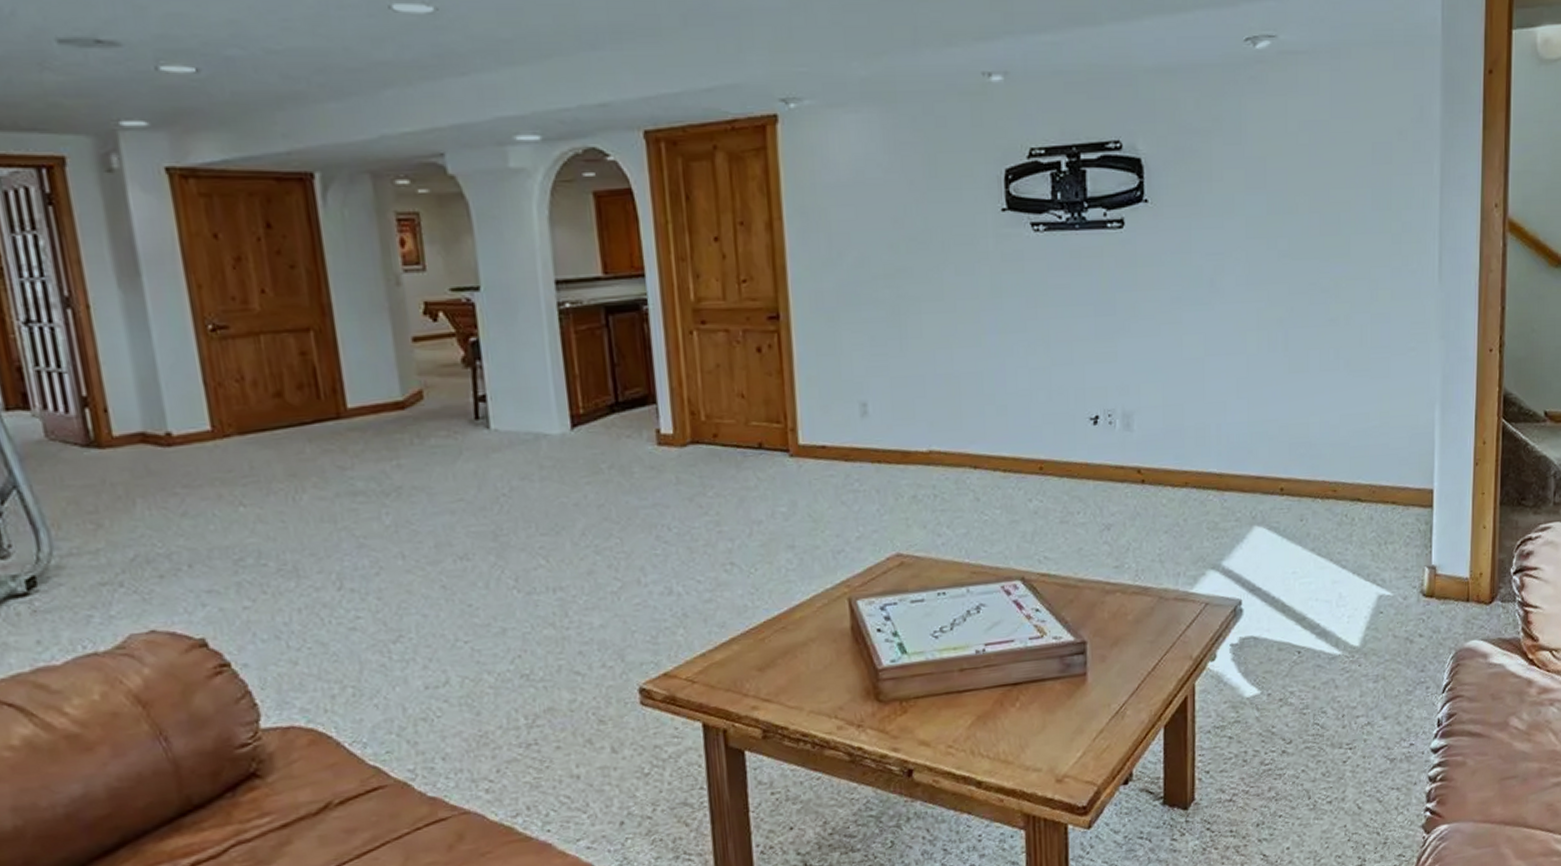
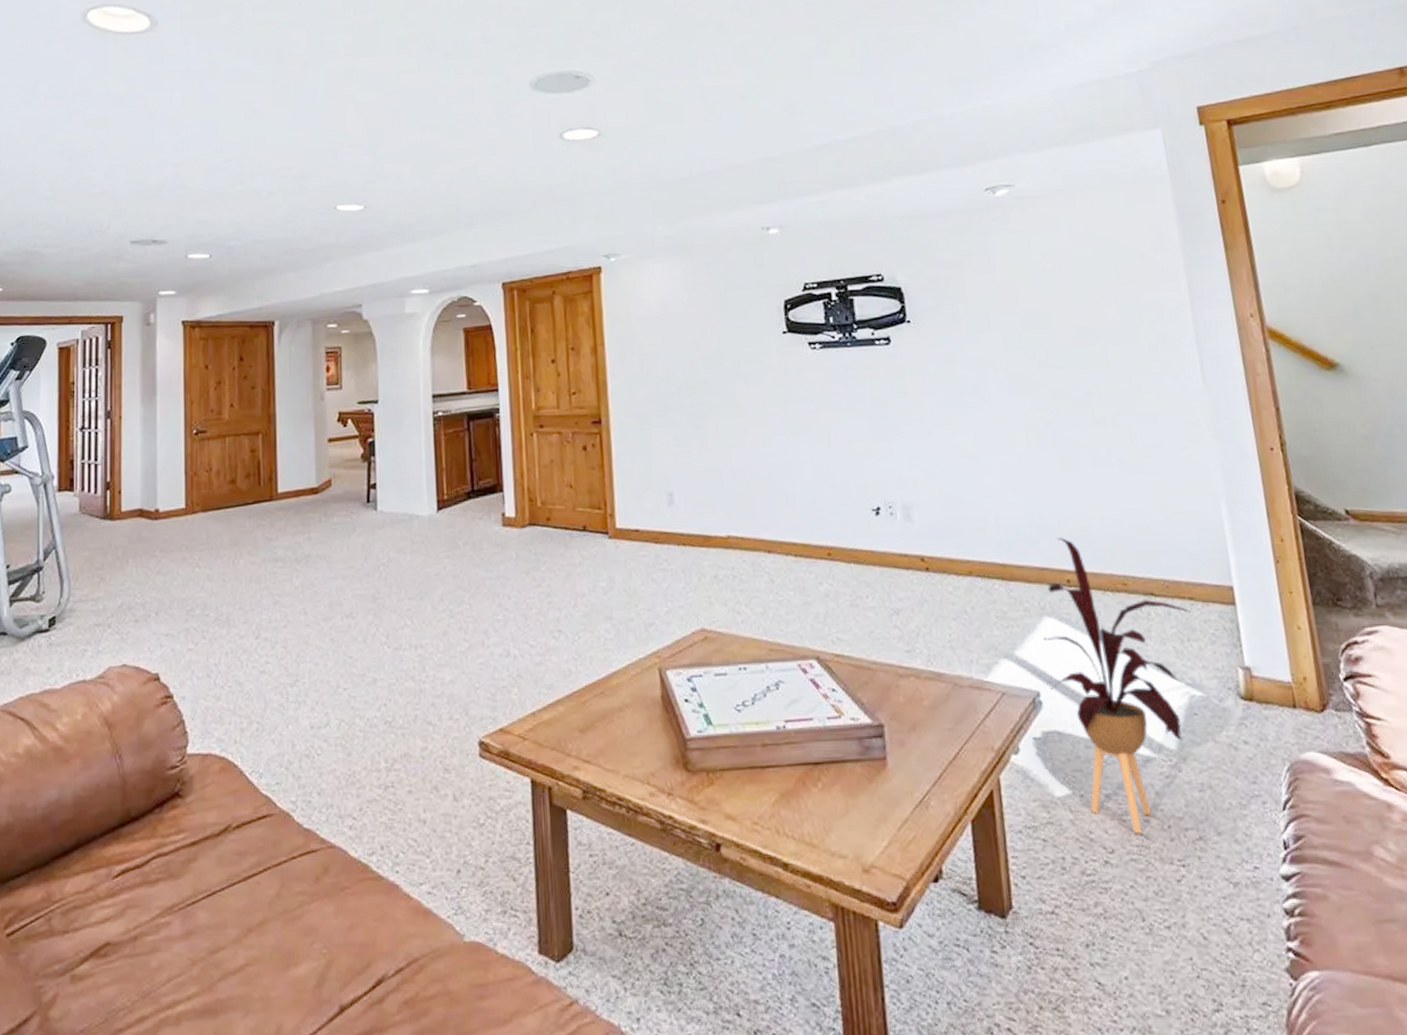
house plant: none [1251,445,1393,725] -> present [1043,538,1193,834]

